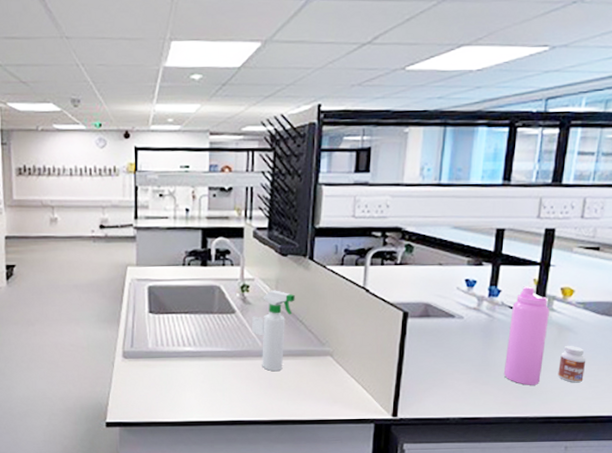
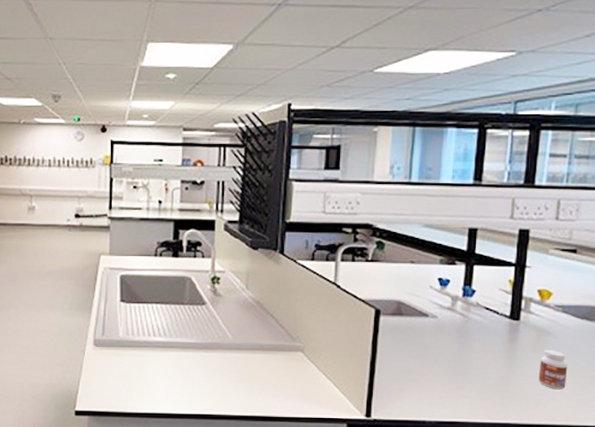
spray bottle: present [252,290,295,371] -> none [223,283,265,365]
water bottle: present [503,286,550,385] -> none [480,287,527,390]

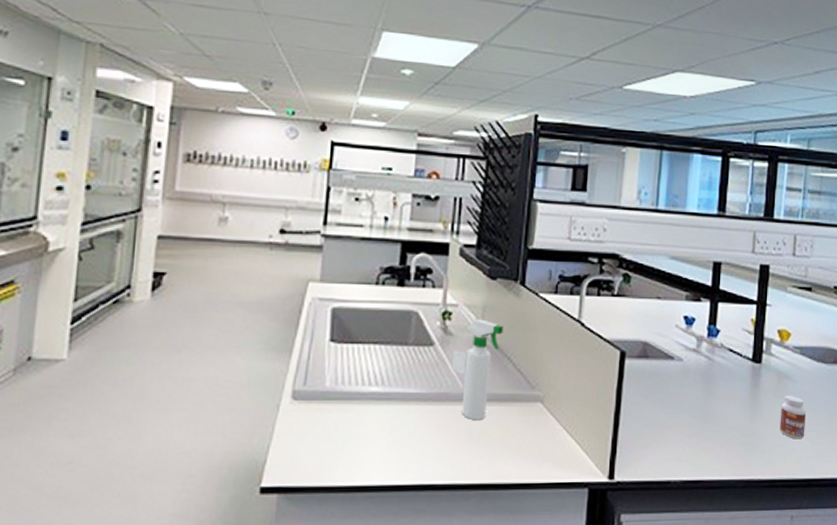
spray bottle: none [223,283,265,365] -> present [452,319,503,419]

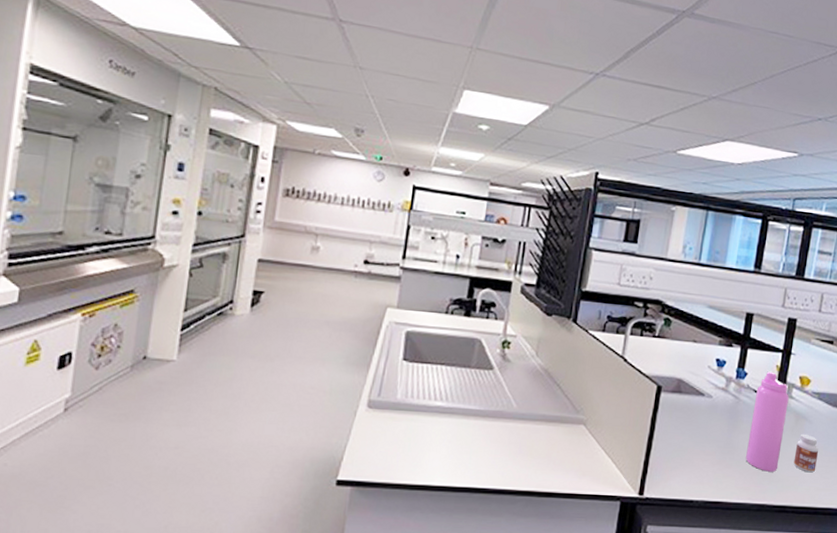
spray bottle: present [452,319,503,419] -> none [508,349,555,436]
water bottle: none [725,327,768,442] -> present [745,371,789,472]

